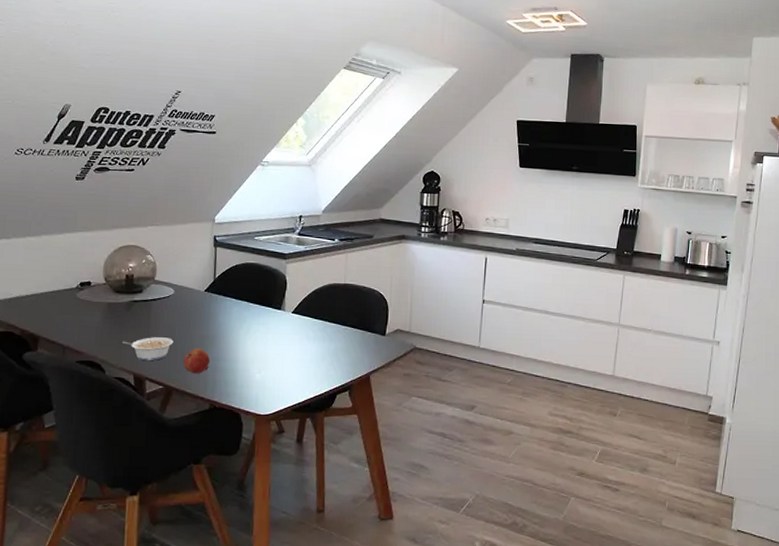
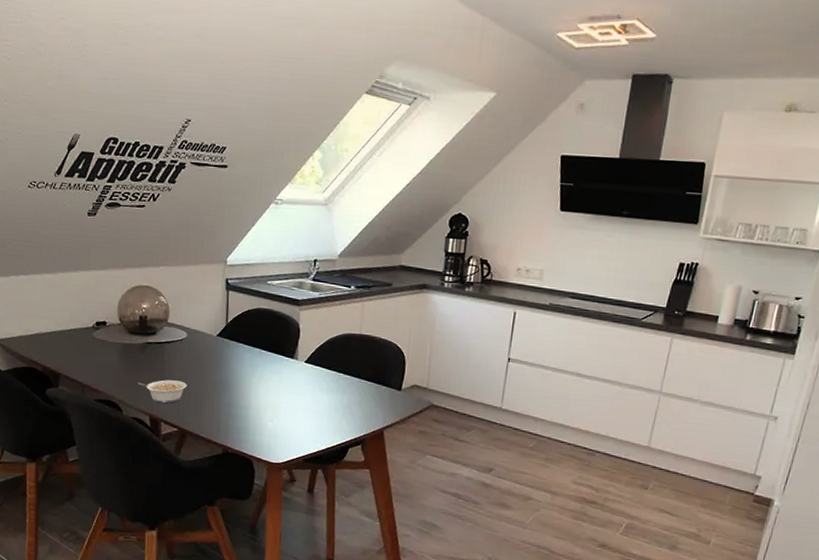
fruit: present [183,348,211,374] -> none [197,393,223,419]

